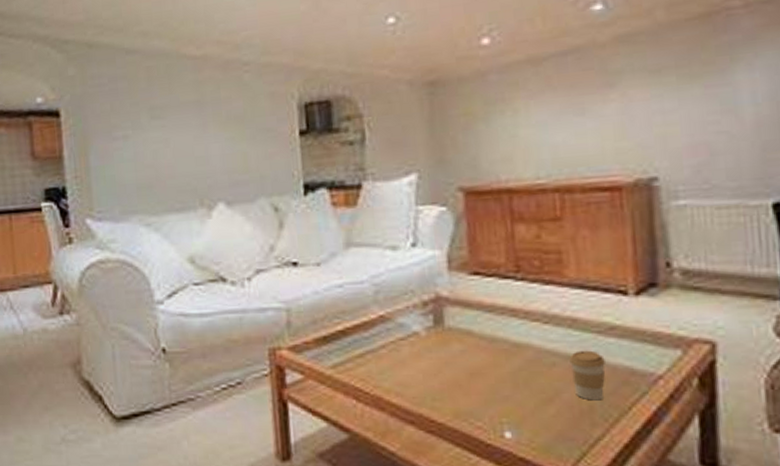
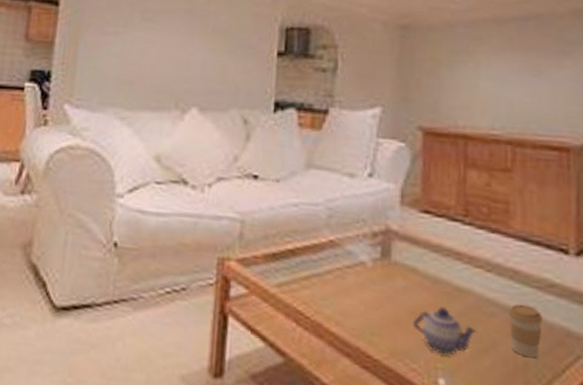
teapot: none [473,365,540,410] -> present [413,307,478,356]

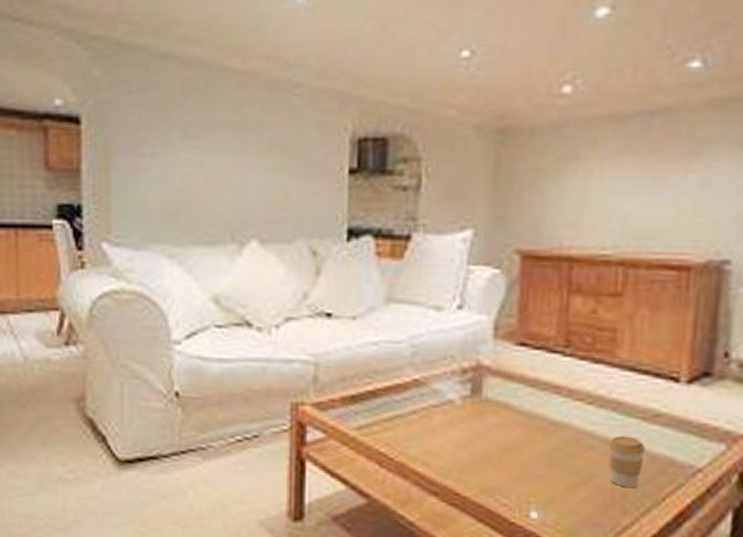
teapot: present [413,307,478,356] -> none [505,442,574,490]

